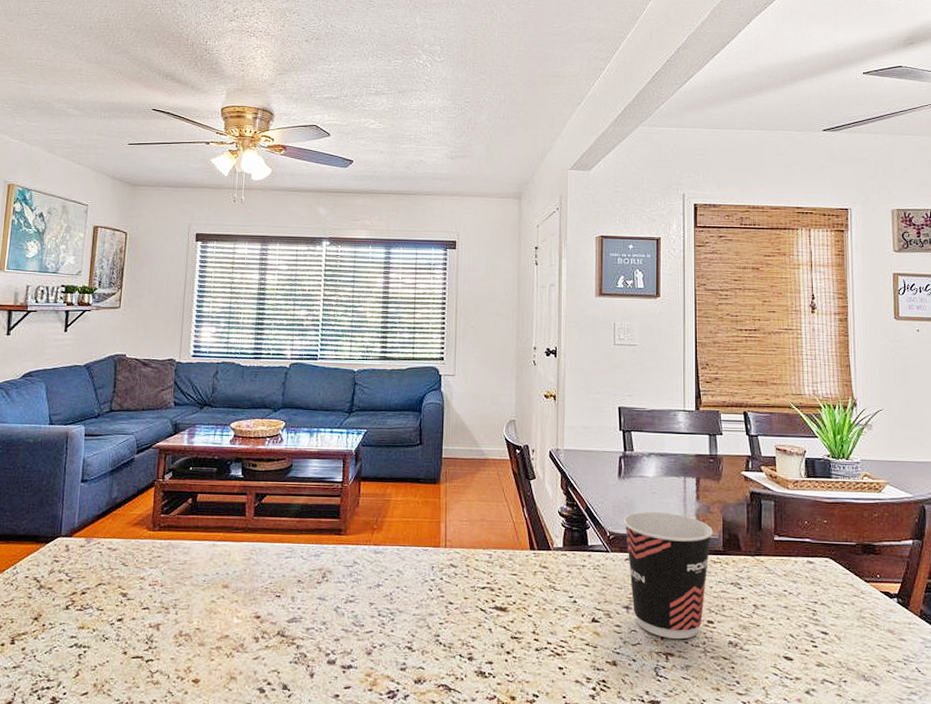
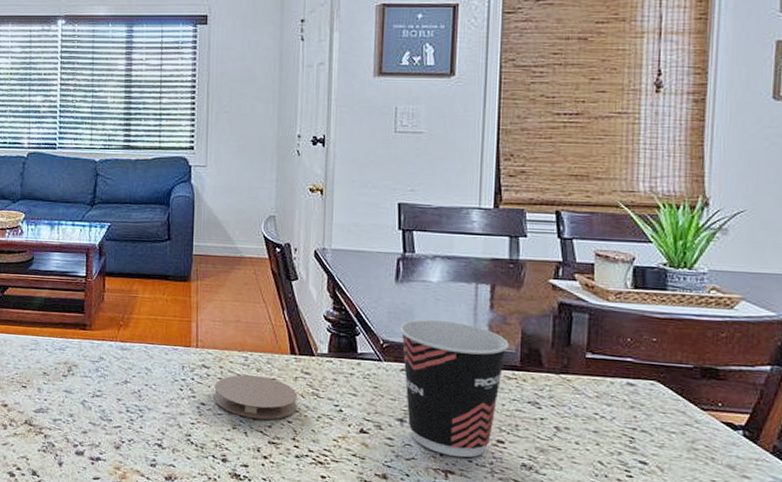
coaster: none [461,572,537,615] -> present [214,374,297,420]

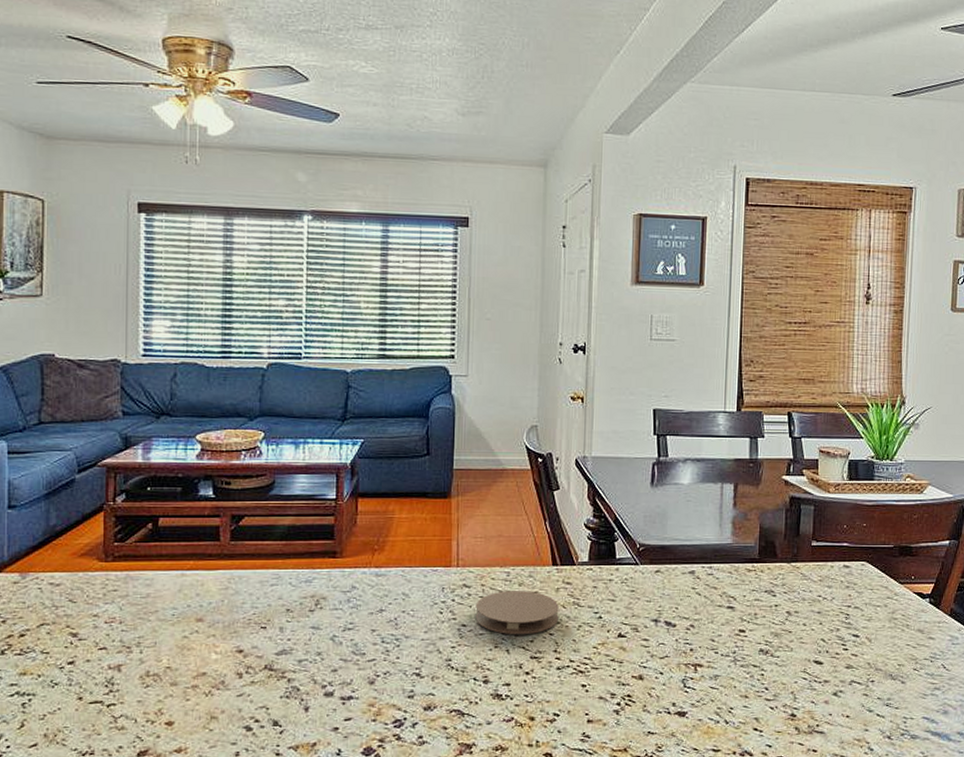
cup: present [400,319,509,458] -> none [655,521,749,649]

